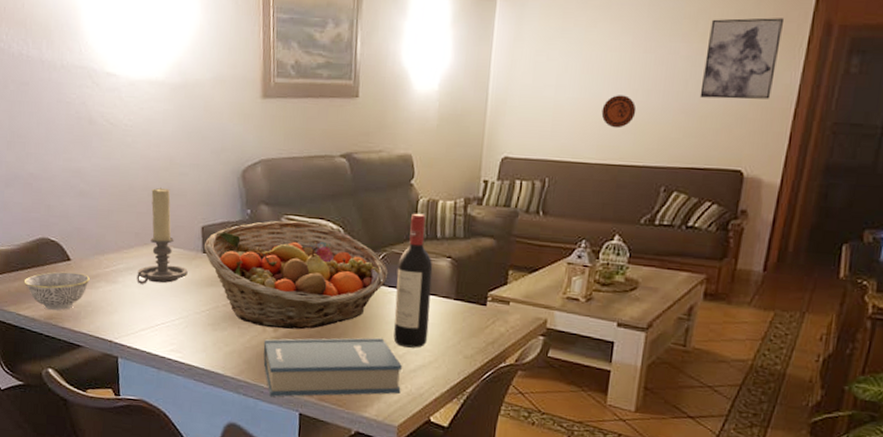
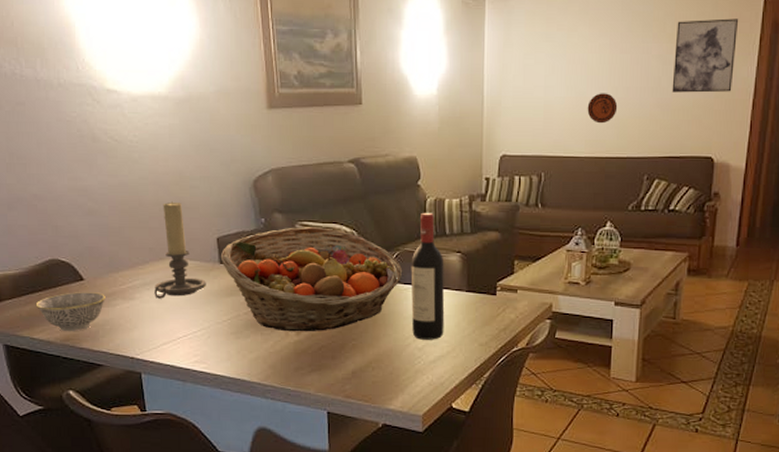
hardback book: present [263,337,402,397] -> none [287,333,423,398]

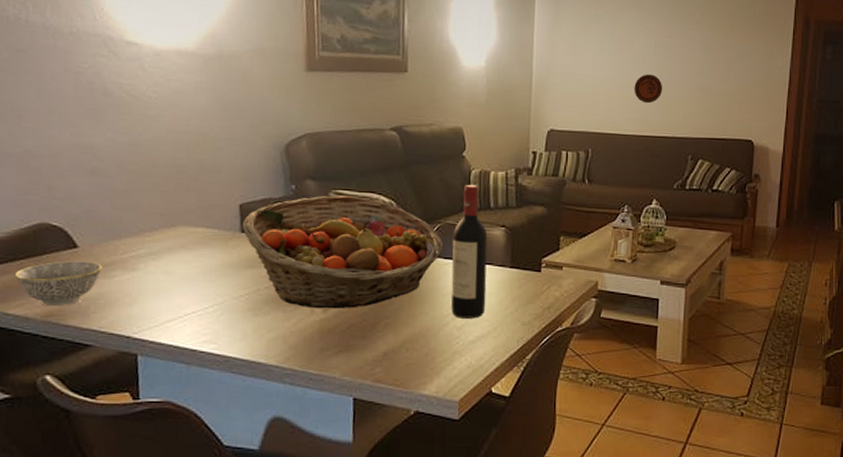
candle holder: present [154,201,206,299] -> none [161,163,224,270]
wall art: present [672,18,739,93] -> none [714,11,774,80]

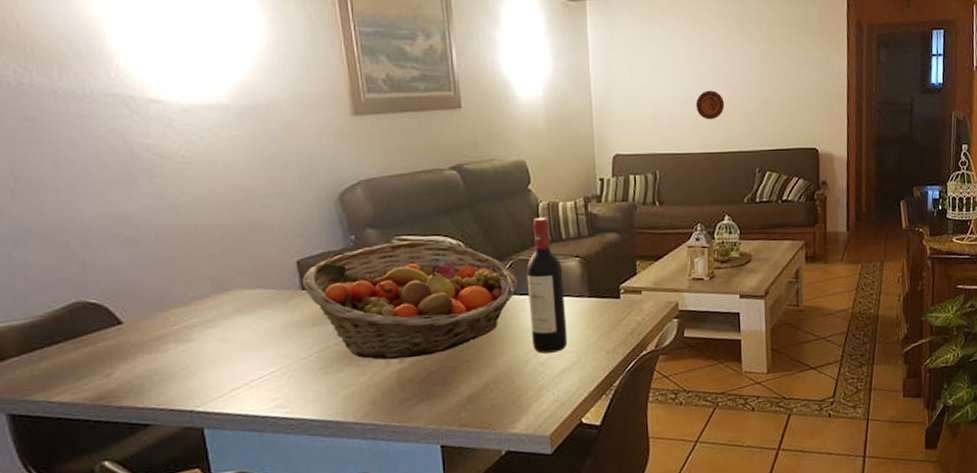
bowl: present [14,261,102,307] -> none [54,337,153,390]

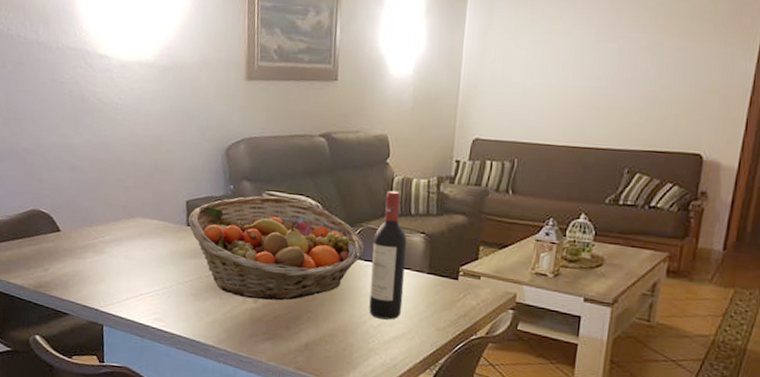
decorative plate: present [695,90,725,120] -> none [567,81,601,113]

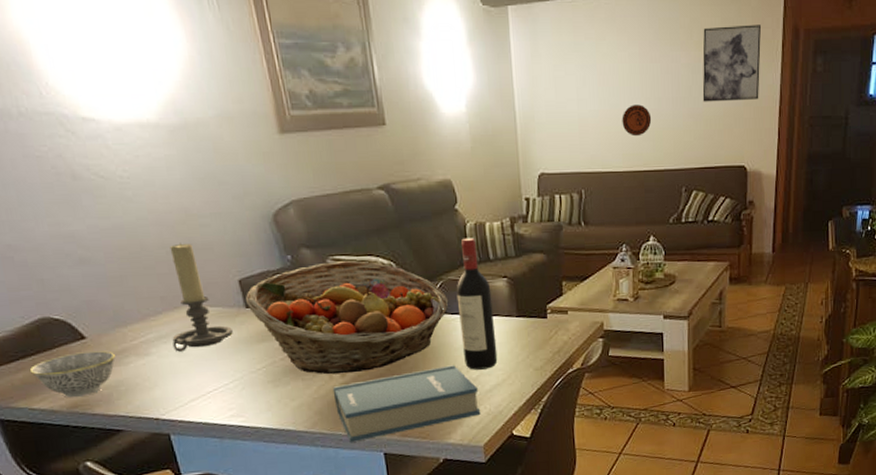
bowl: none [14,242,78,280] -> present [29,351,115,398]
candle holder: none [123,163,172,255] -> present [169,243,233,352]
hardback book: none [243,309,377,366] -> present [332,365,481,442]
decorative plate: none [567,81,601,113] -> present [622,104,652,137]
wall art: none [660,11,739,88] -> present [702,25,762,102]

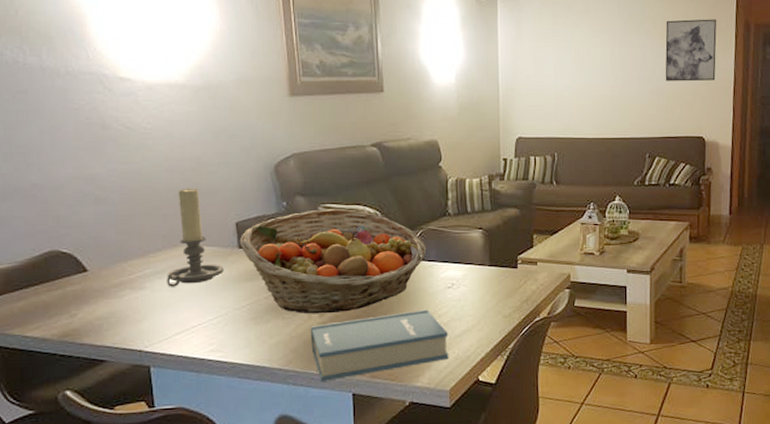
bowl: present [29,351,115,398] -> none [30,283,111,328]
wine bottle: present [456,237,498,370] -> none [434,192,469,315]
decorative plate: present [622,104,652,137] -> none [593,81,620,109]

